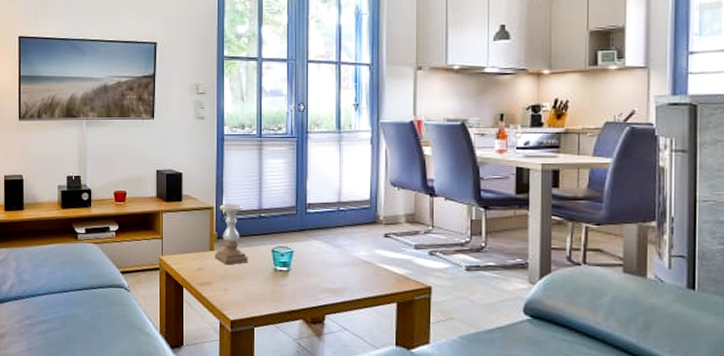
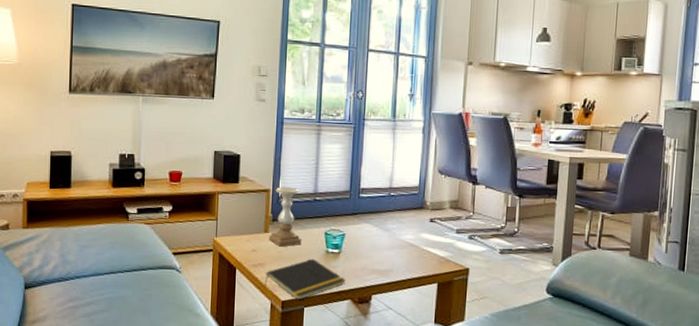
notepad: none [212,276,296,320] -> present [264,258,346,300]

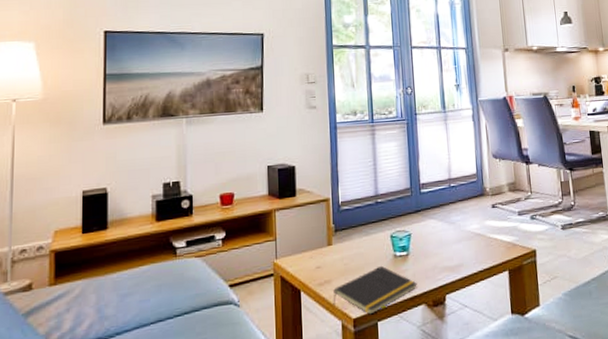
candle holder: present [269,187,301,247] -> none [333,192,367,259]

